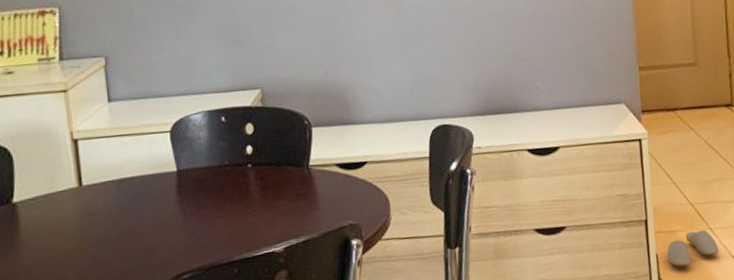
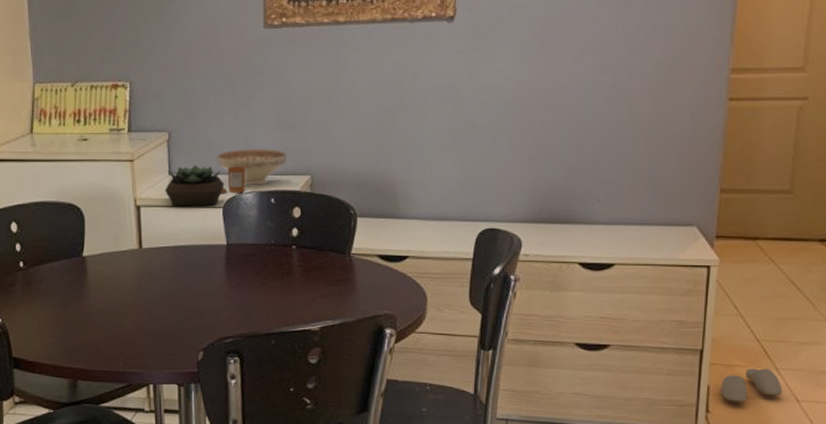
succulent plant: none [105,89,171,137] -> present [165,165,225,207]
decorative bowl: none [160,65,235,105] -> present [217,149,287,185]
candle: none [167,85,193,118] -> present [221,166,245,194]

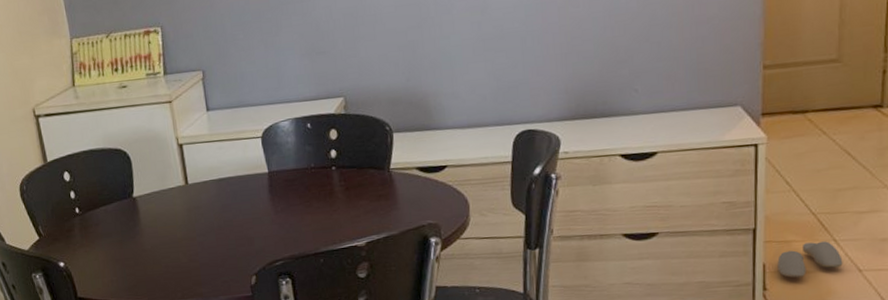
succulent plant: present [165,165,225,207] -> none [204,99,261,142]
decorative bowl: present [217,149,287,185] -> none [251,76,319,113]
candle: present [221,166,245,194] -> none [258,95,281,125]

